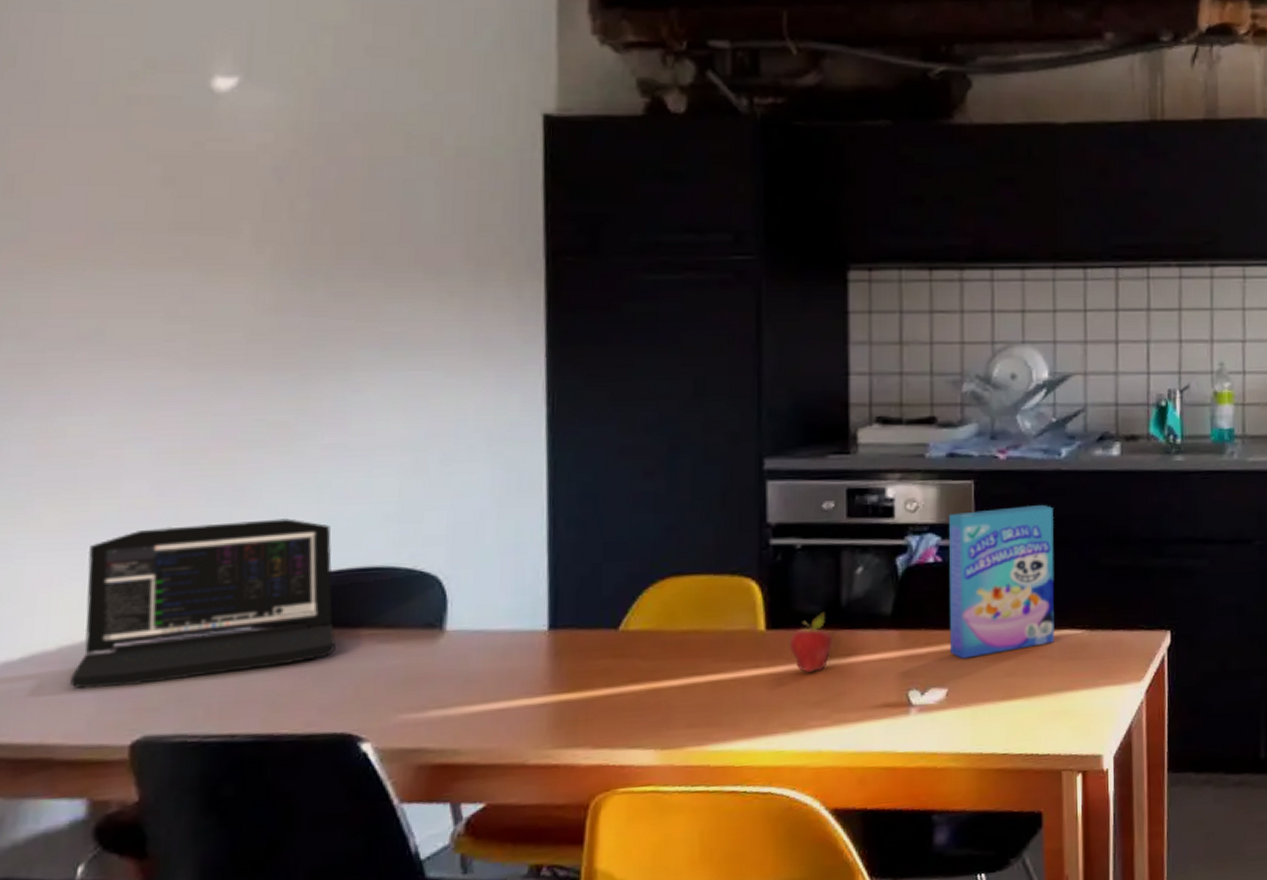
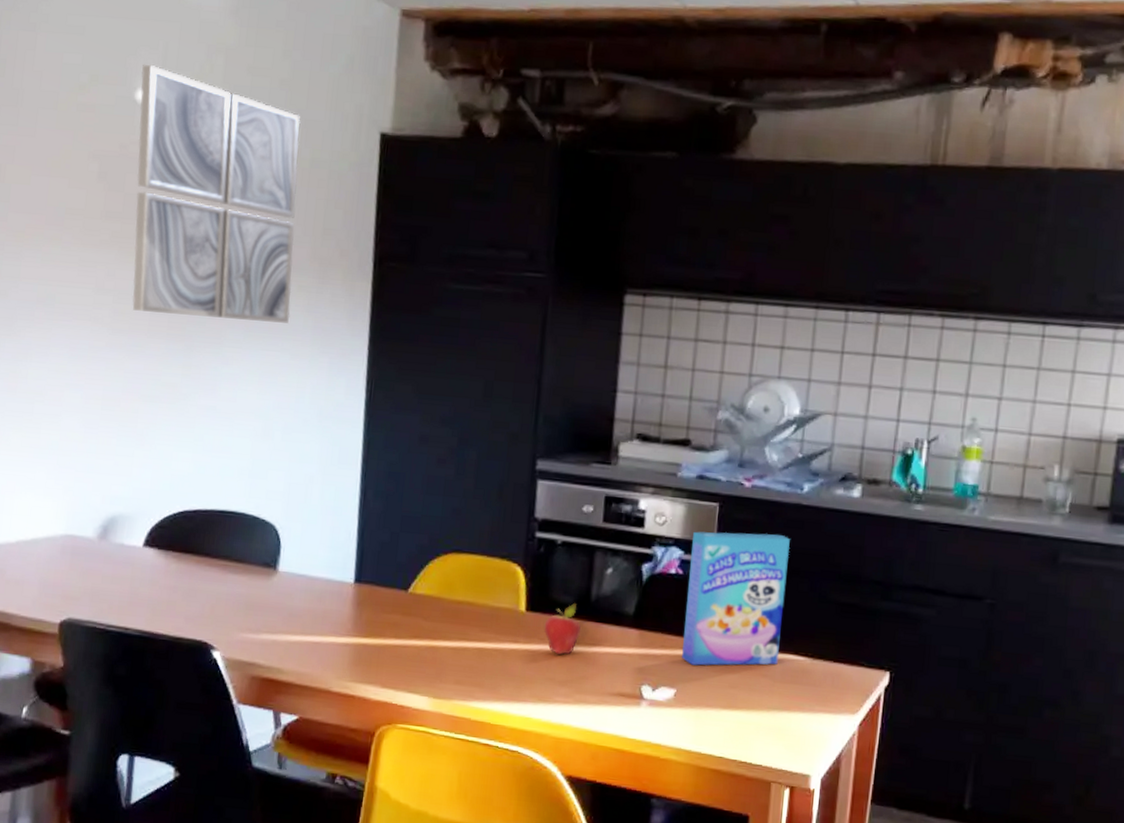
laptop: present [70,518,336,690] -> none [23,457,201,580]
wall art: none [218,47,441,339] -> present [132,64,301,323]

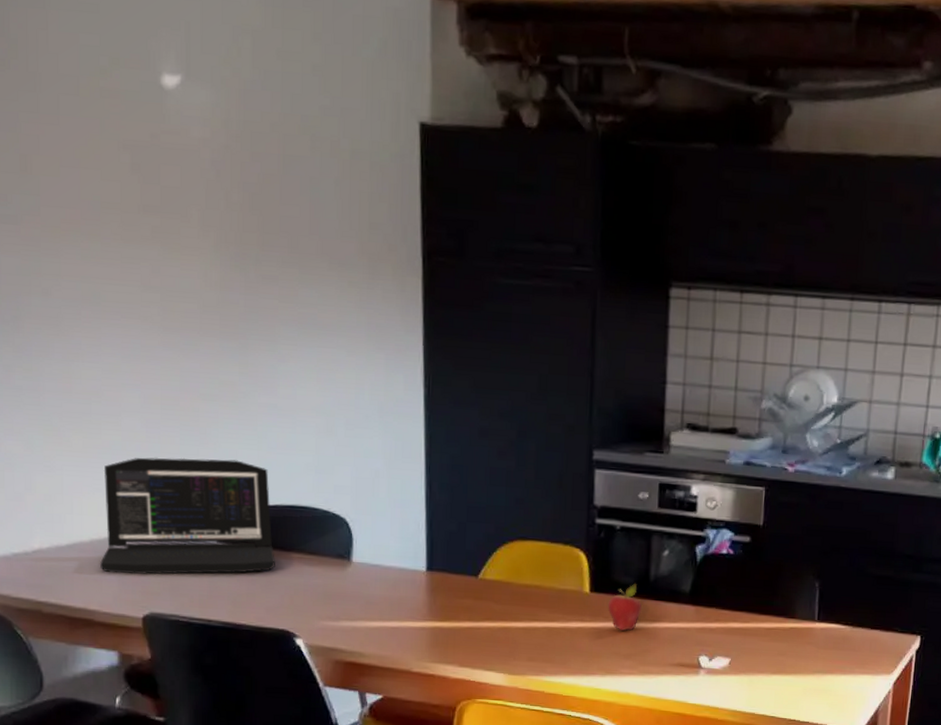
laptop: none [23,457,201,580] -> present [100,457,275,575]
wall art: present [132,64,301,323] -> none [165,46,343,320]
cereal box: present [682,531,790,666] -> none [735,514,831,636]

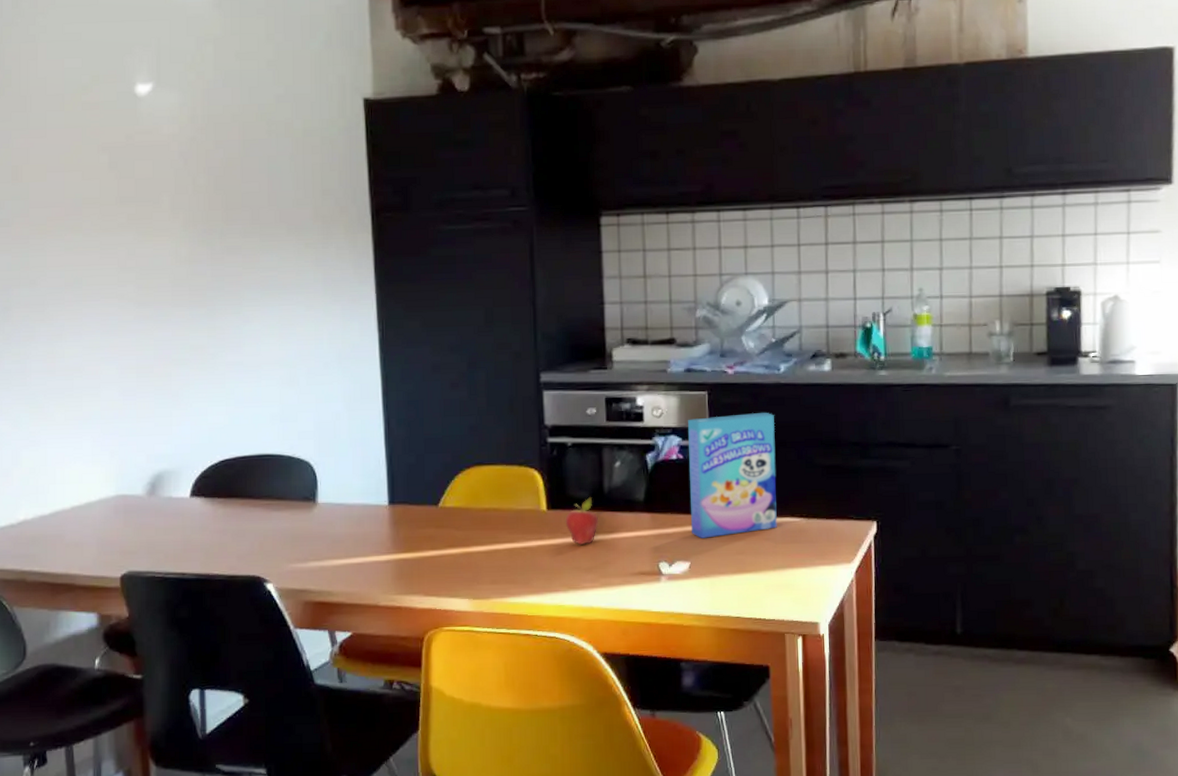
laptop: present [100,457,275,575] -> none [81,417,245,537]
cereal box: none [735,514,831,636] -> present [688,412,778,538]

